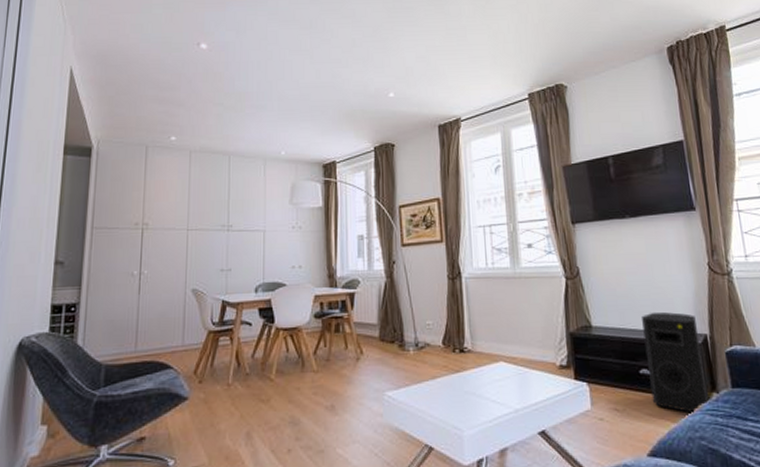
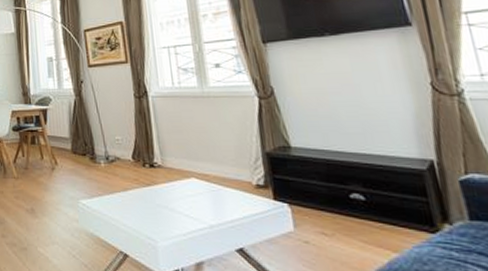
speaker: present [642,311,709,414] -> none [350,134,439,245]

